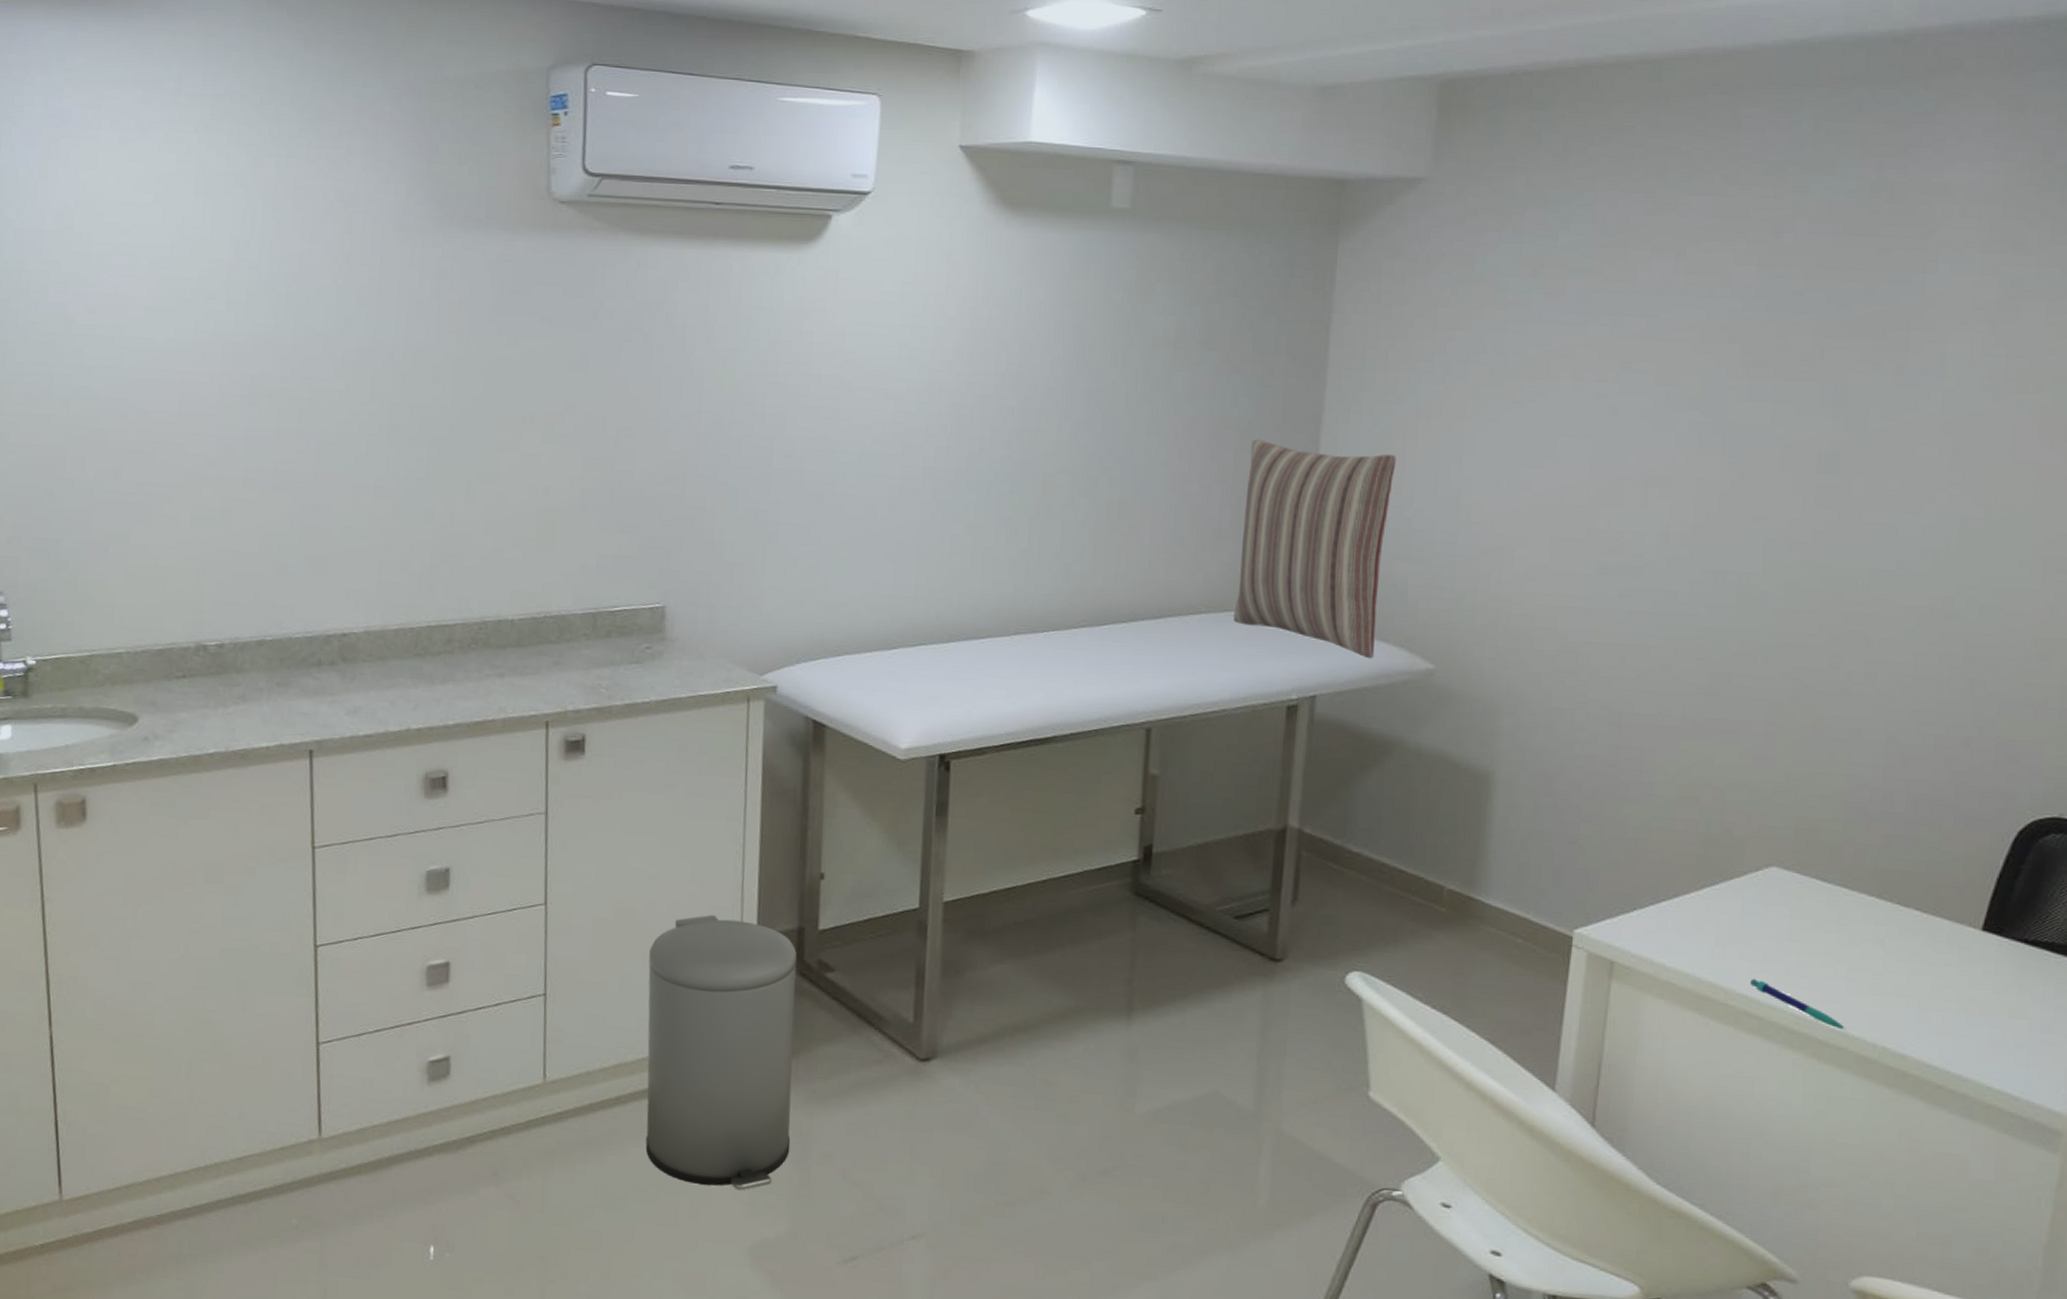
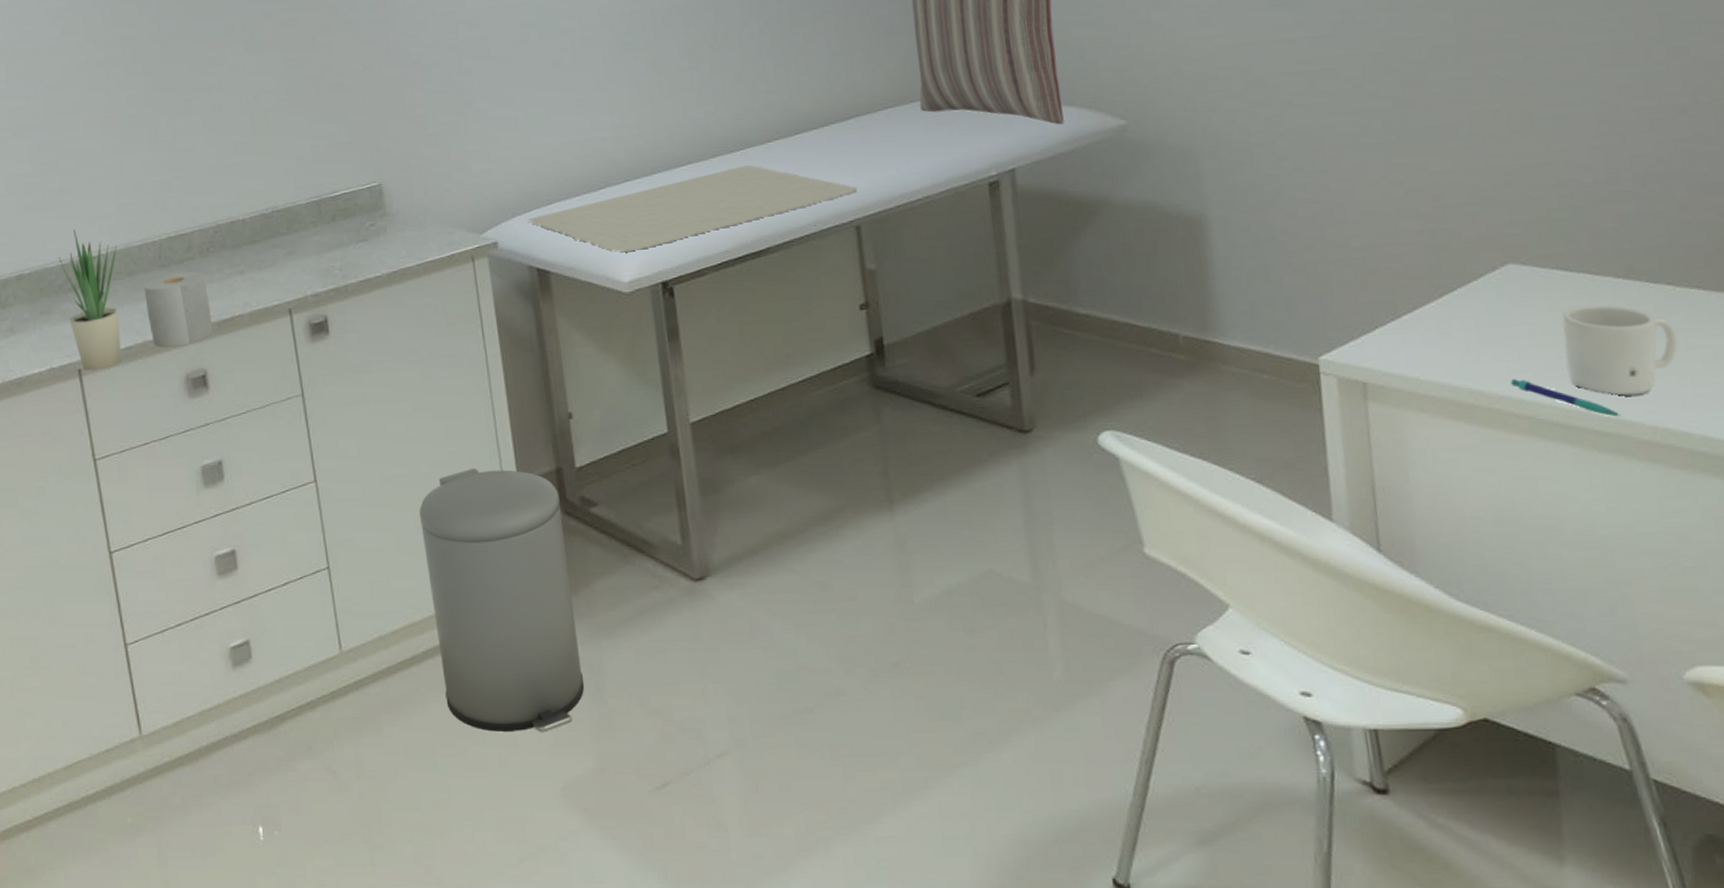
potted plant: none [306,601,372,754] -> present [59,229,122,371]
paper towel roll: none [393,665,463,743] -> present [144,271,214,348]
bath mat: none [812,648,1155,719] -> present [527,165,858,253]
mug: none [1805,917,1914,1012] -> present [1562,305,1678,396]

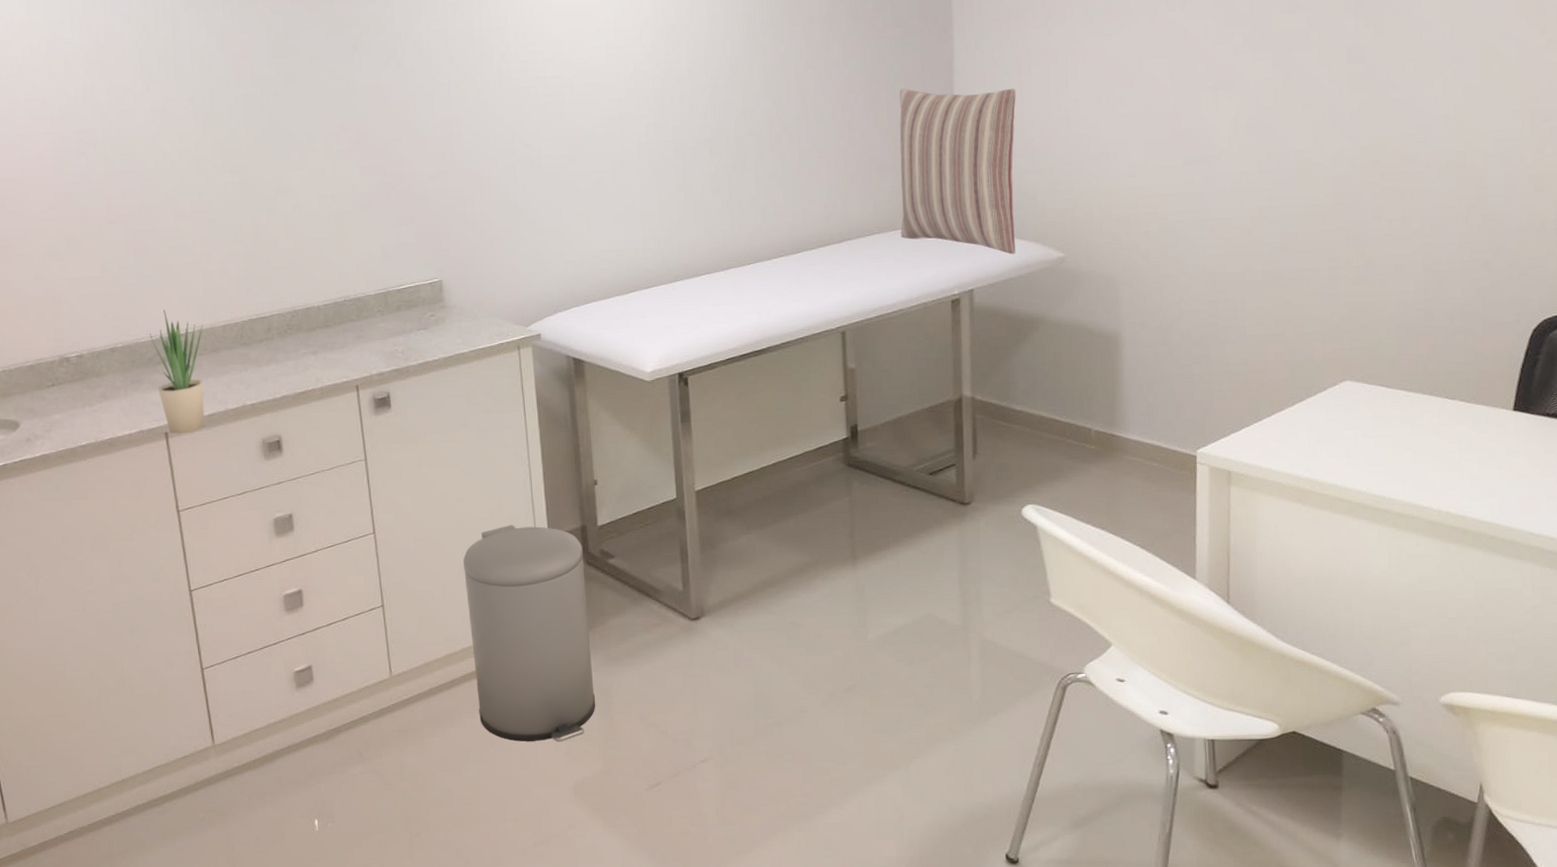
paper towel roll: present [144,271,214,348] -> none [227,350,288,416]
bath mat: present [527,165,858,253] -> none [567,277,845,347]
pen: present [1511,379,1621,417] -> none [1338,471,1416,503]
mug: present [1562,305,1678,396] -> none [1380,415,1464,487]

